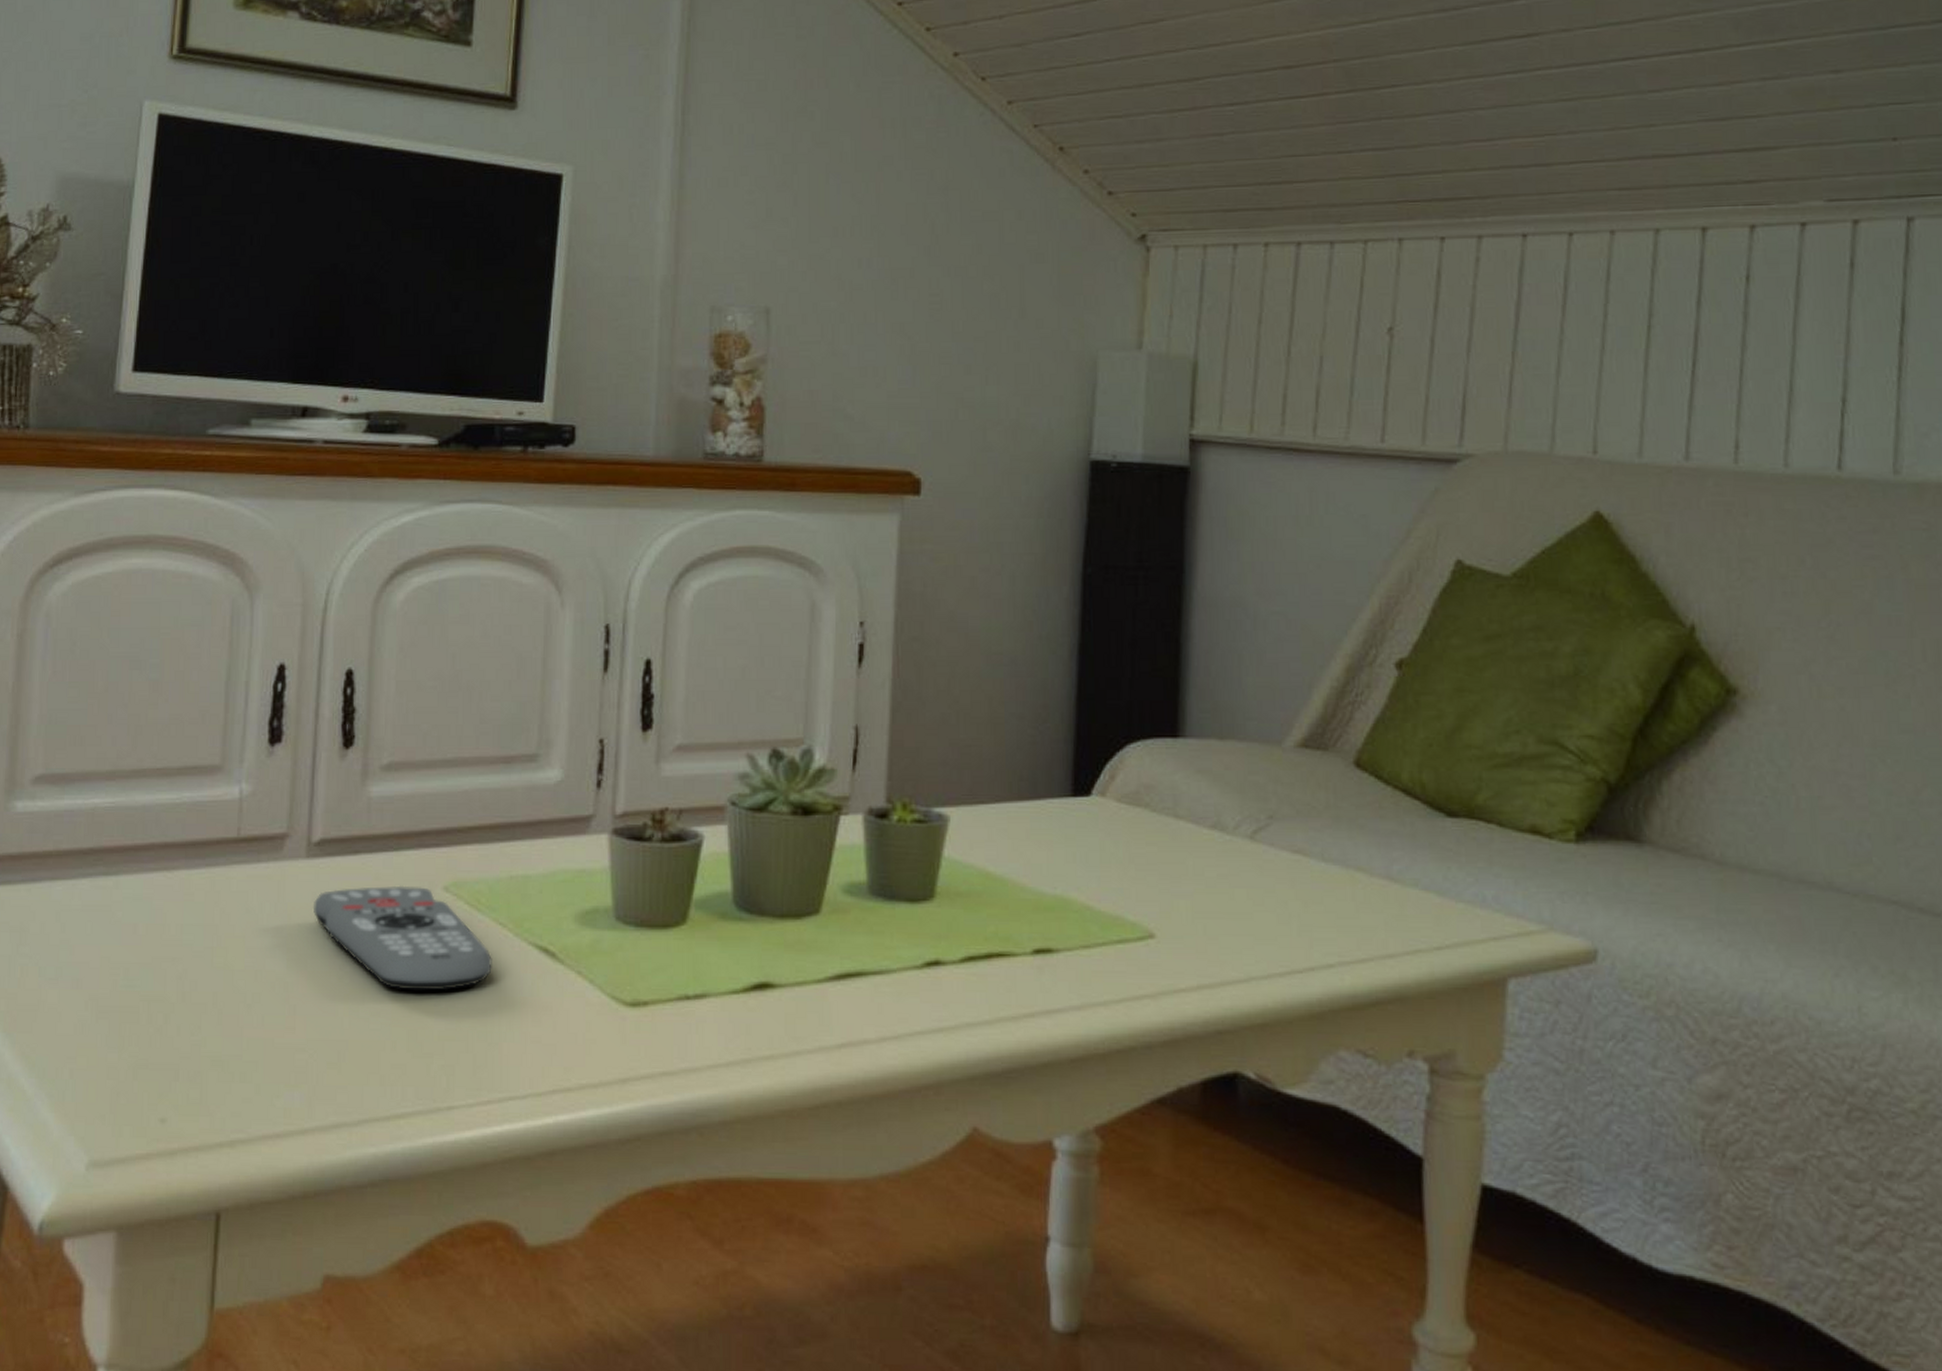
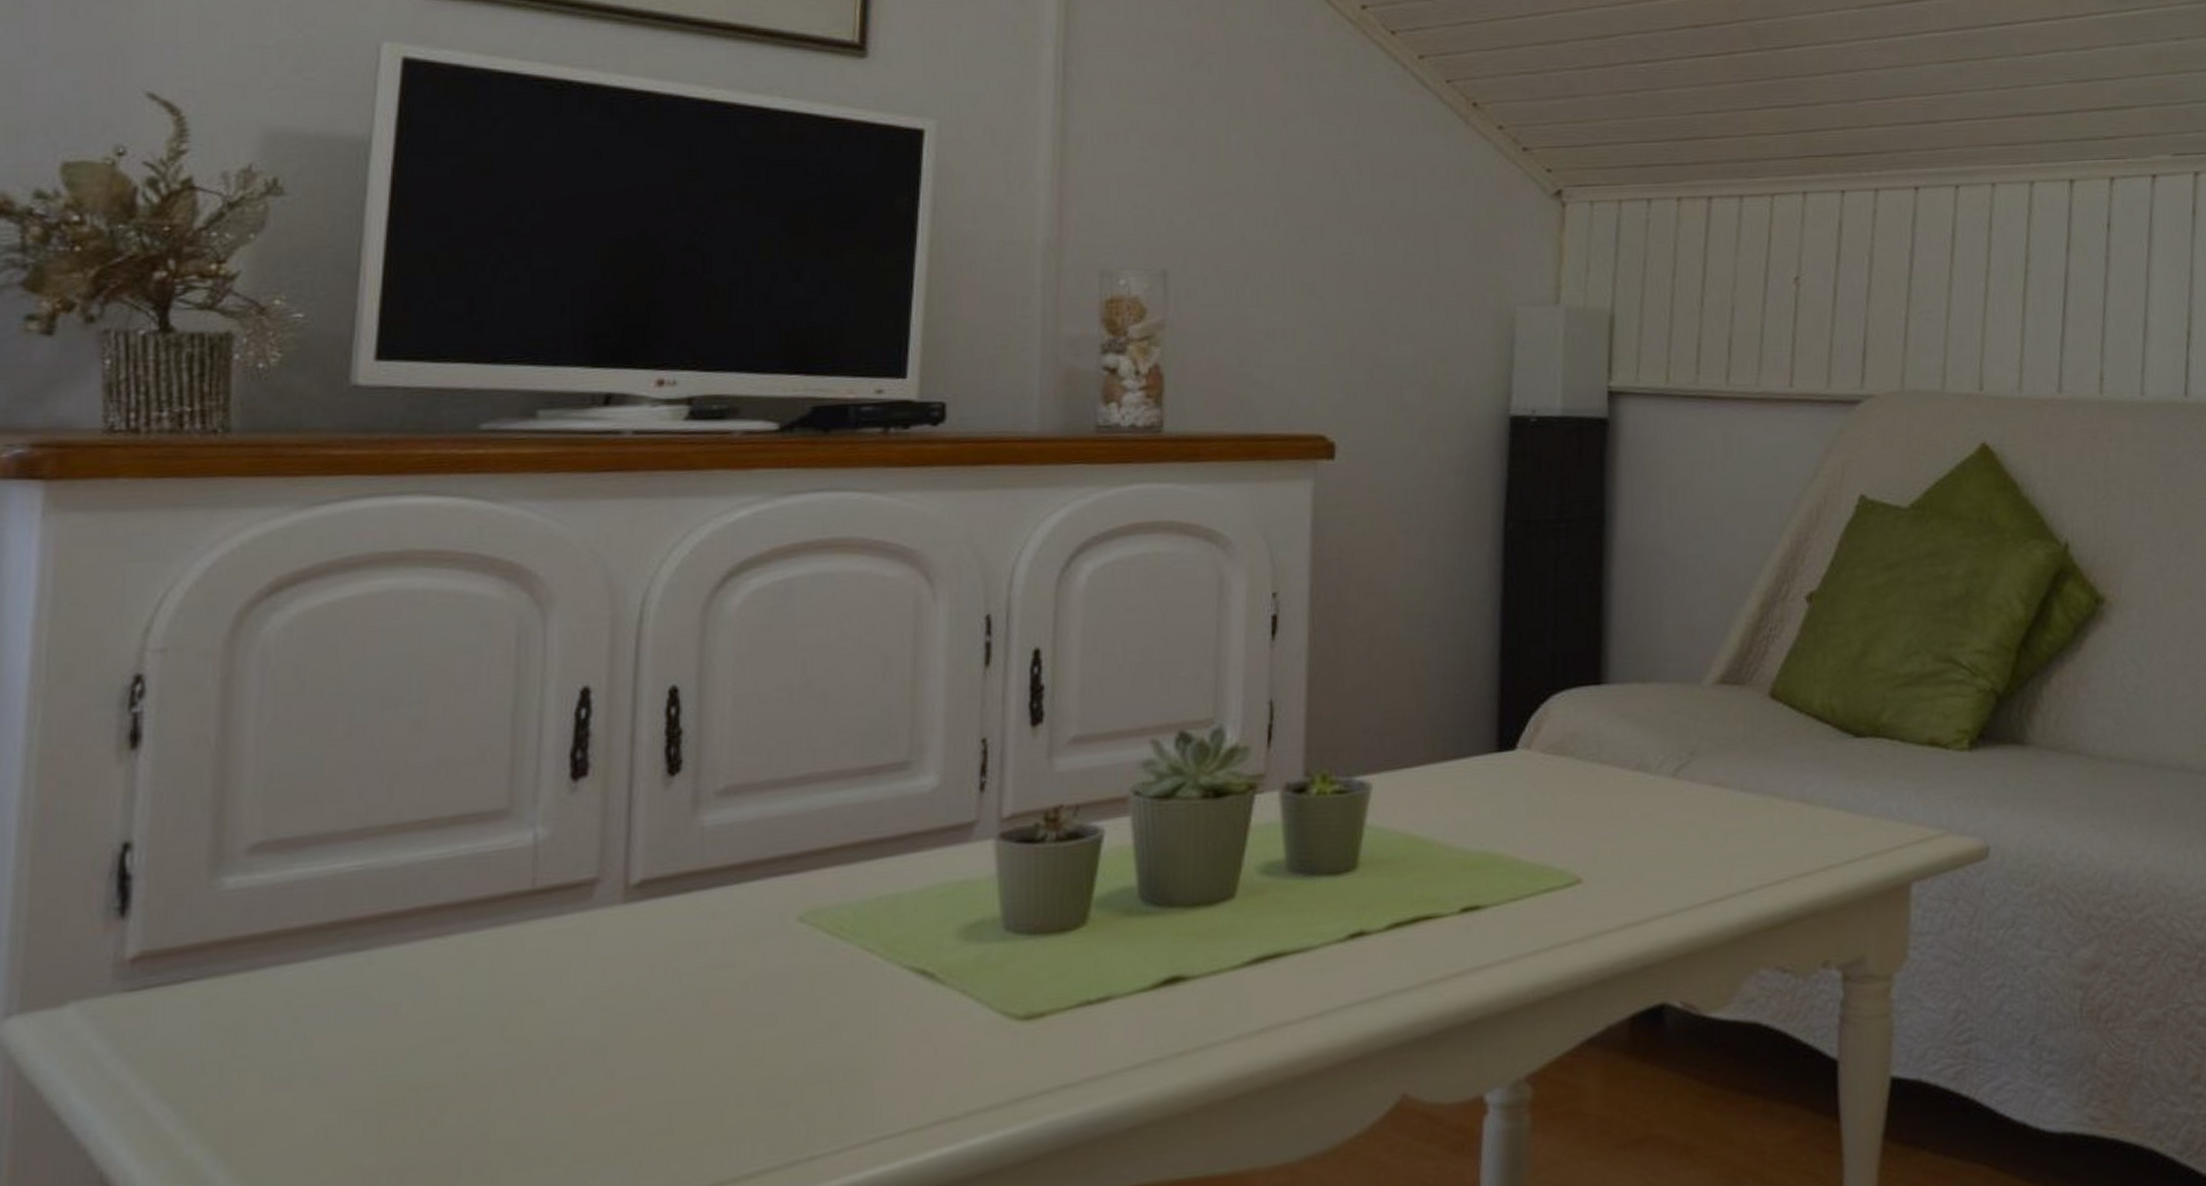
remote control: present [312,885,492,991] -> none [632,920,859,1037]

